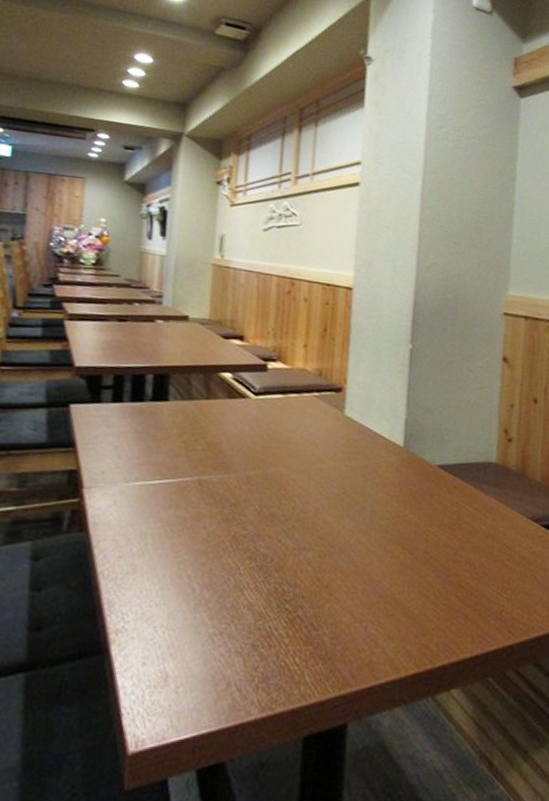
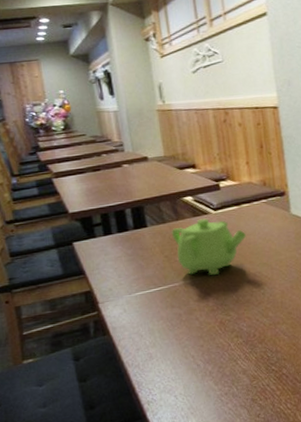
teapot: none [196,402,287,476] -> present [171,218,246,276]

